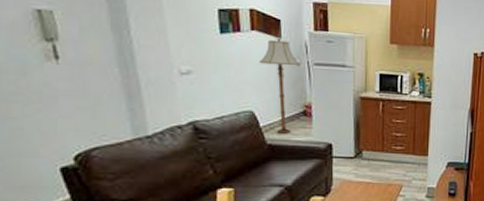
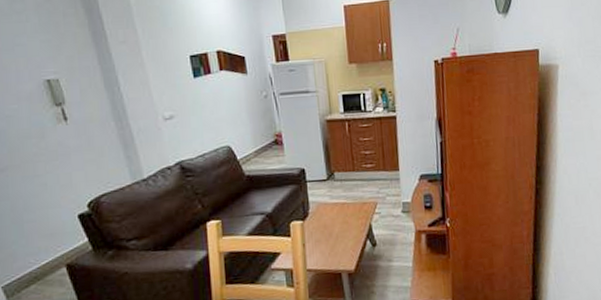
floor lamp: present [259,39,300,134] -> none [230,75,266,164]

